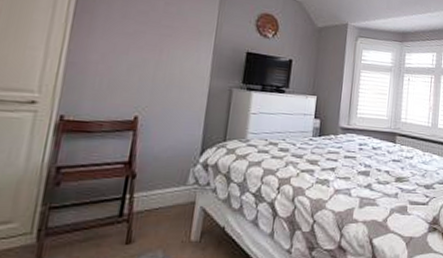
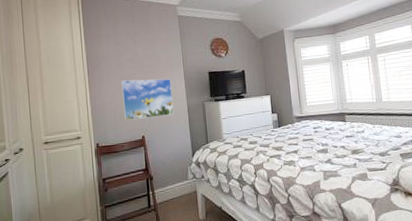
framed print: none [114,37,194,97] -> present [121,78,175,120]

